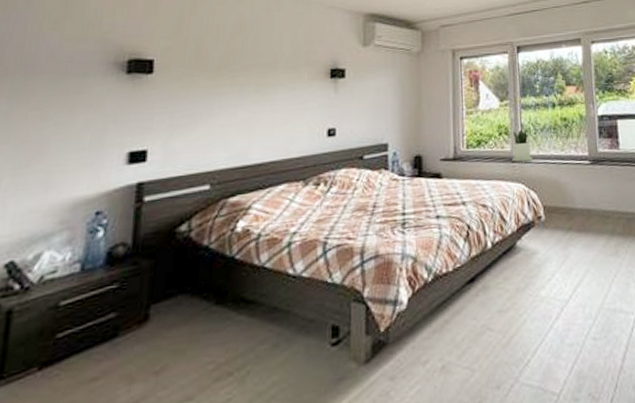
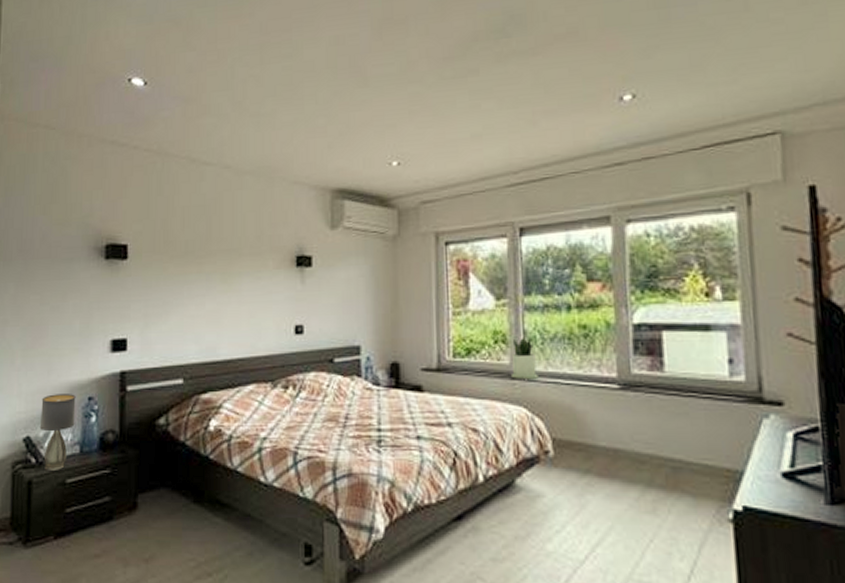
table lamp: none [28,210,80,297] -> present [39,394,76,472]

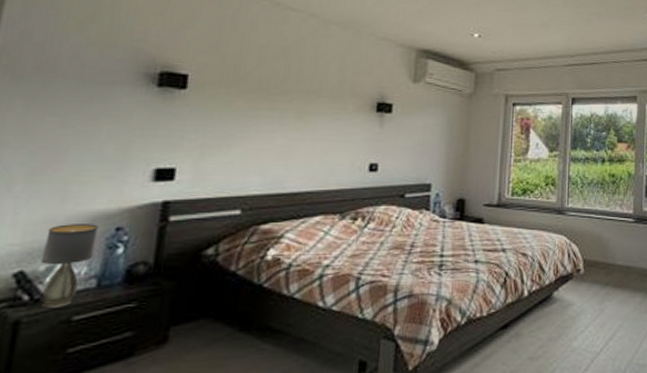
planter: present [510,338,538,381] -> none [556,182,577,215]

